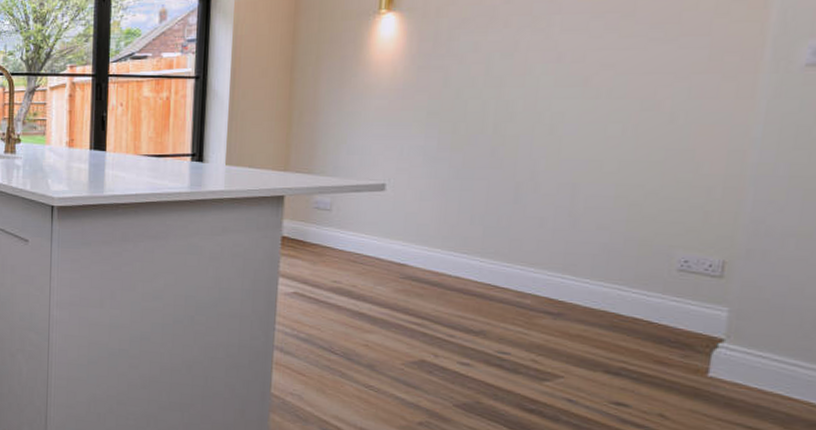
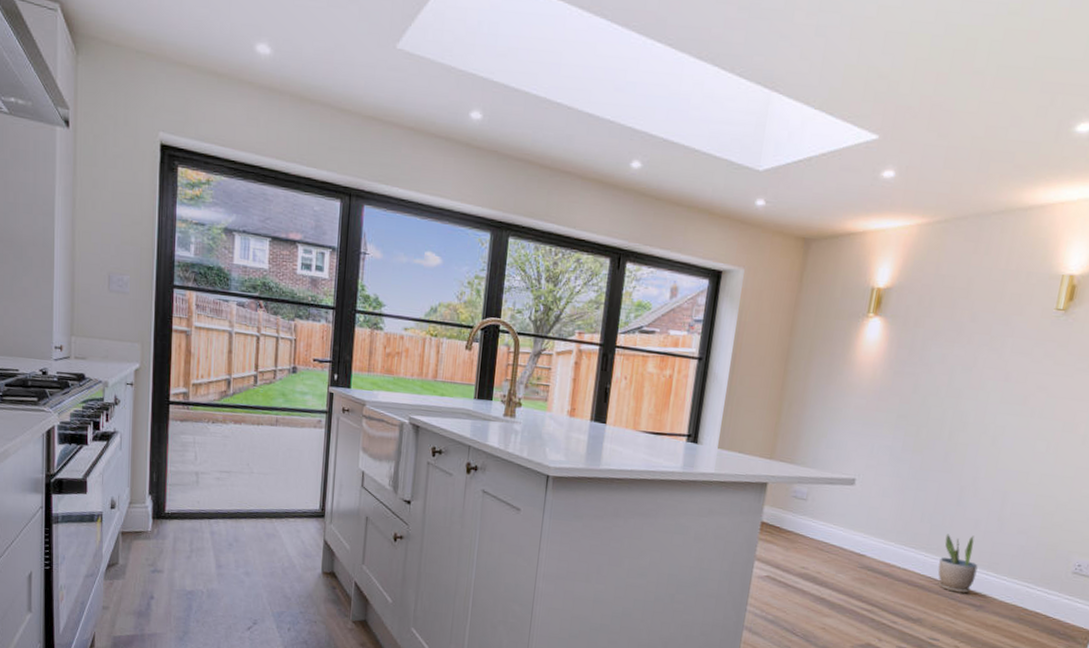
potted plant: none [498,235,550,301] -> present [938,534,978,594]

